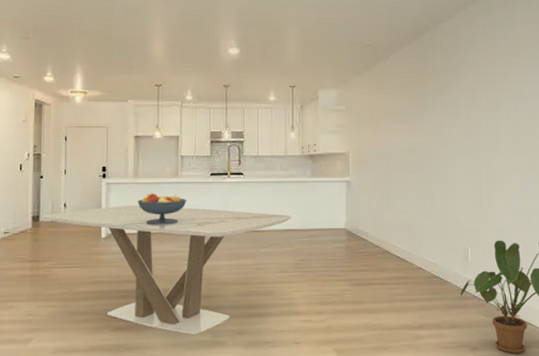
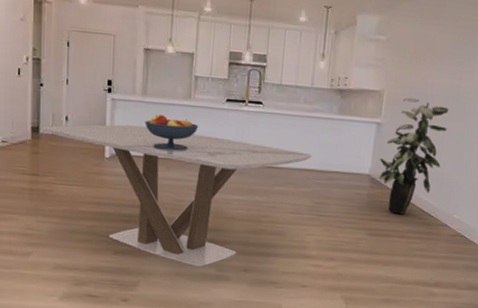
indoor plant: none [352,156,408,263] -> present [378,97,449,215]

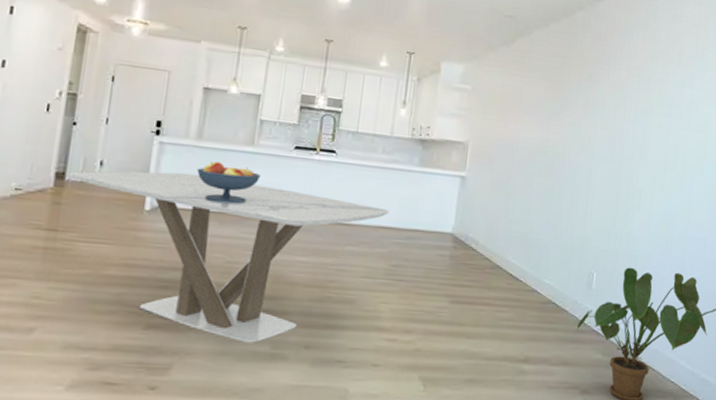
indoor plant: present [378,97,449,215] -> none [462,150,537,279]

